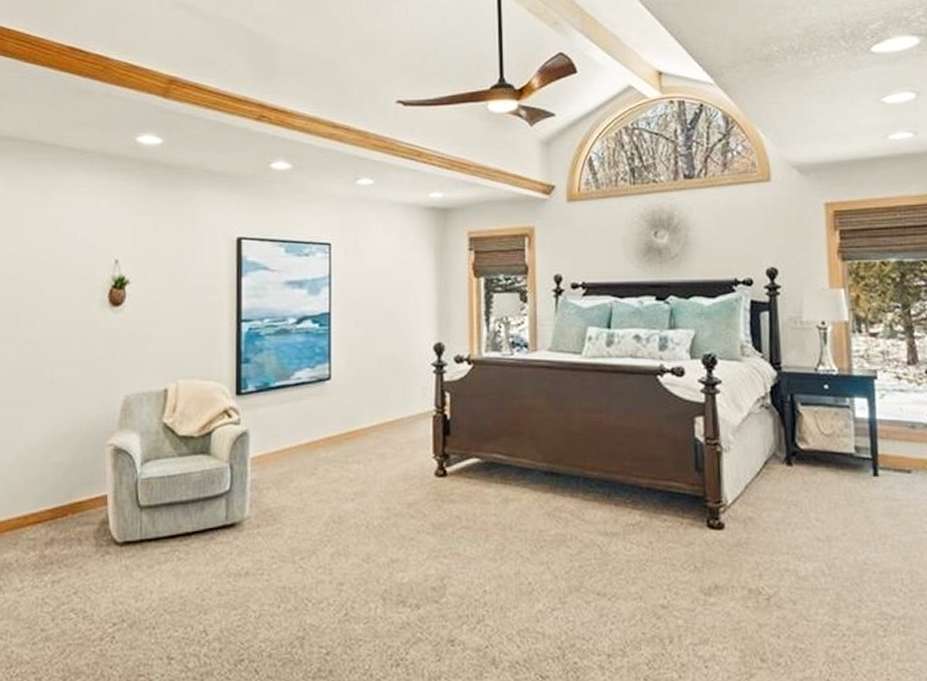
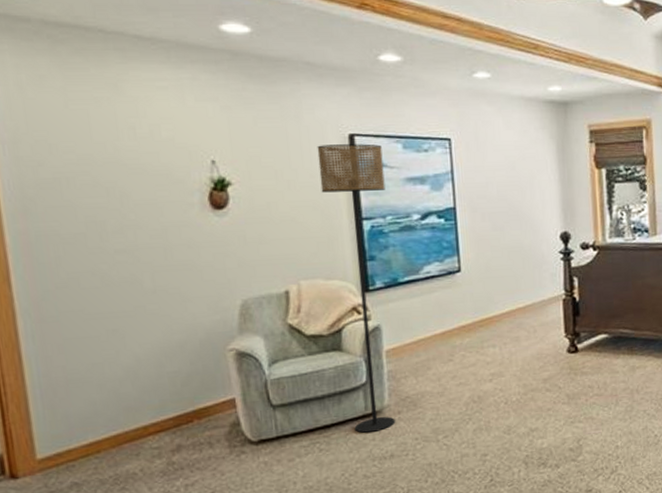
floor lamp: none [207,247,266,545] -> present [317,144,396,433]

